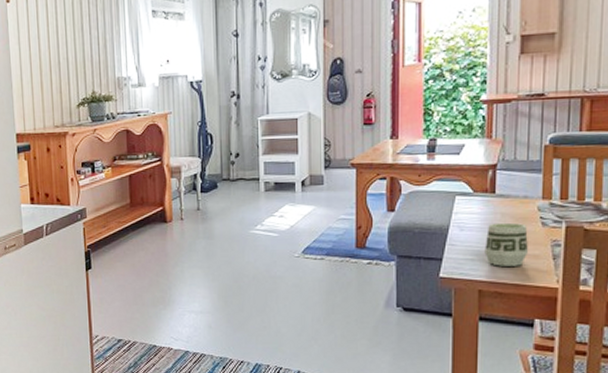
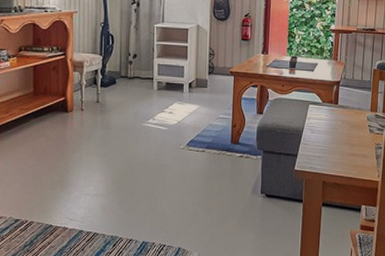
cup: present [484,222,528,266] -> none [328,128,360,163]

